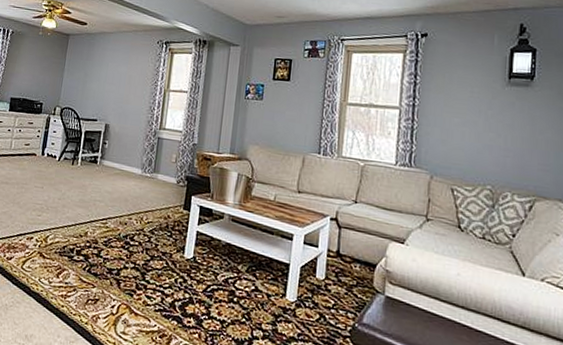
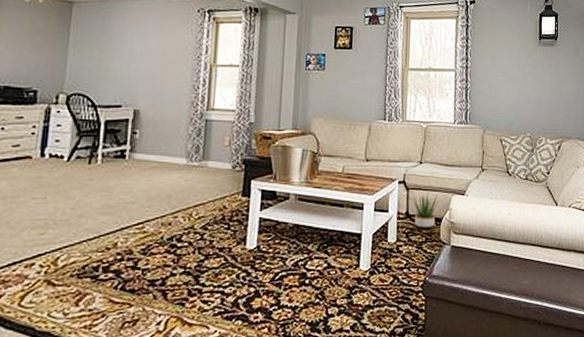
potted plant: none [345,232,374,273] -> present [413,192,439,229]

